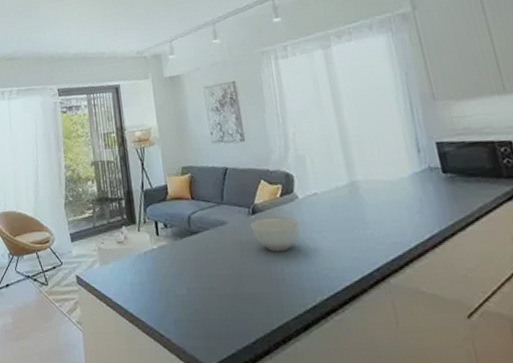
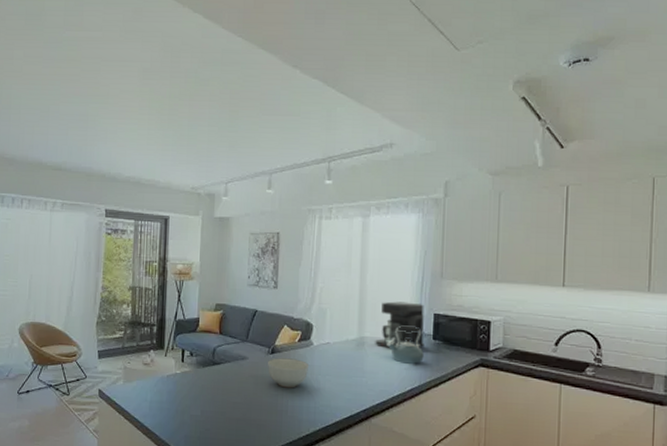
coffee maker: none [368,133,434,191] -> present [375,301,424,348]
kettle: none [386,161,438,207] -> present [387,326,424,364]

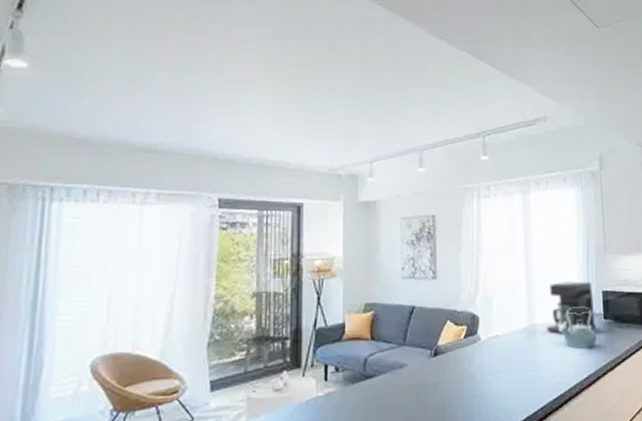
bowl: present [268,358,308,388] -> none [431,358,477,396]

